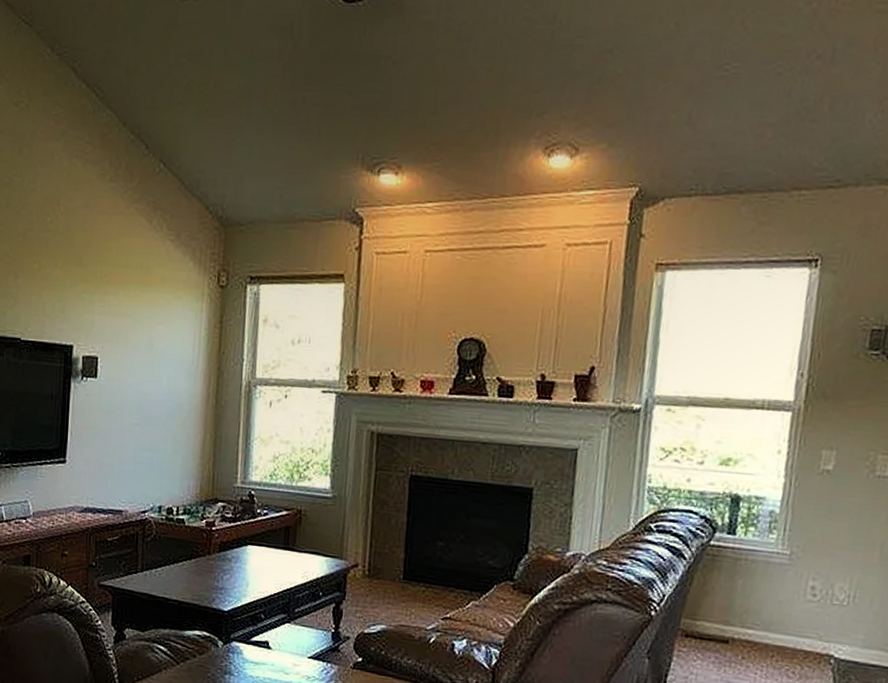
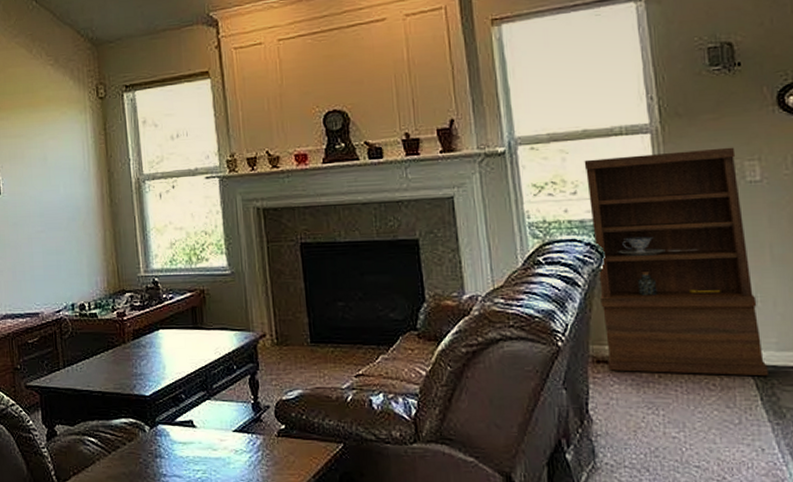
bookshelf: none [695,430,872,671] -> present [584,147,768,376]

